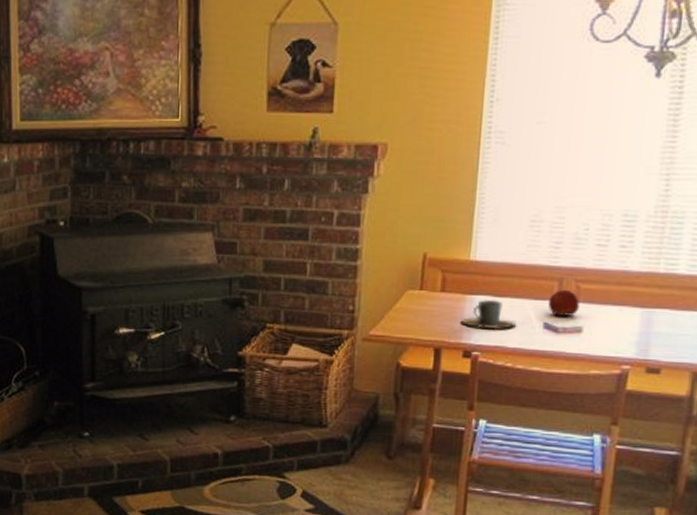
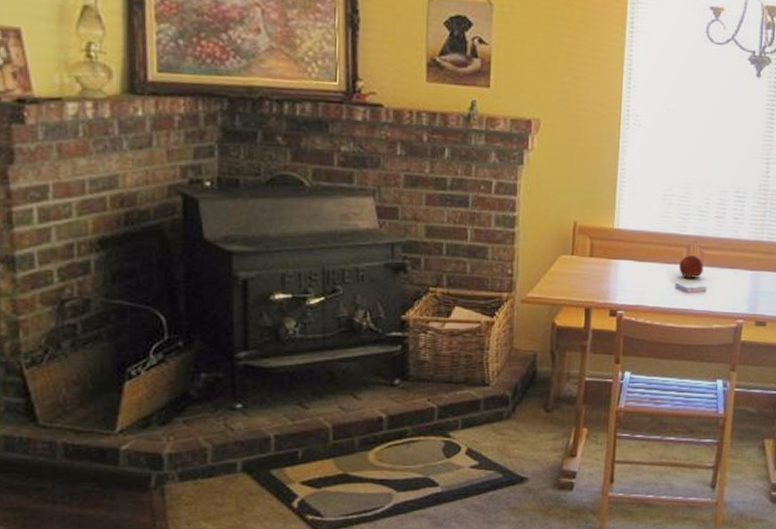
cup: present [461,299,517,330] -> none [607,263,654,291]

